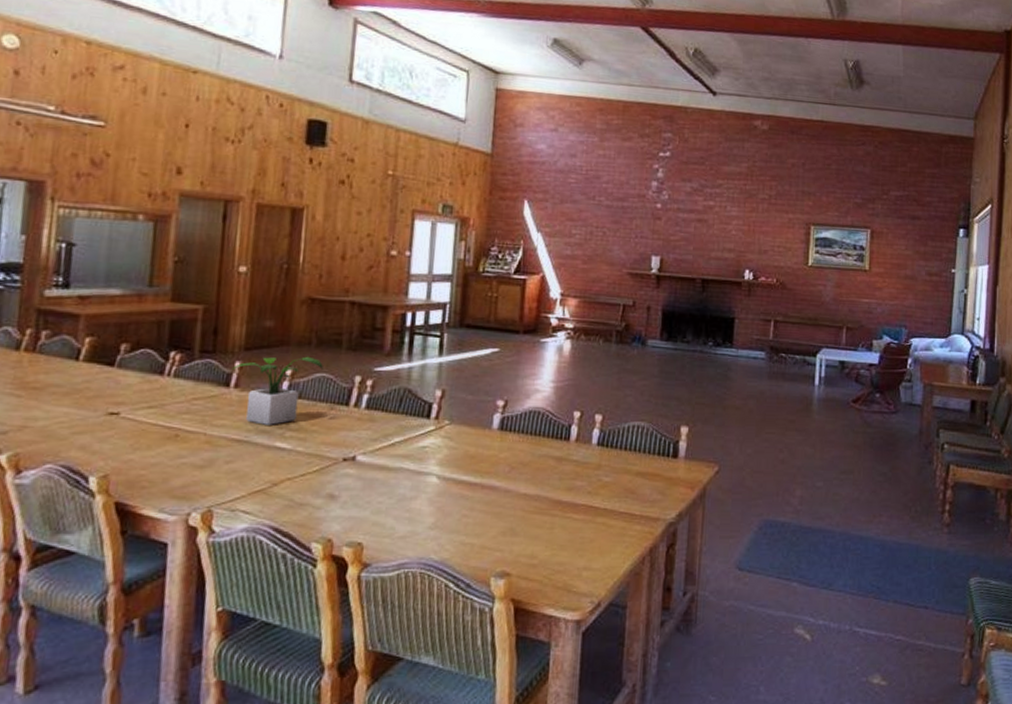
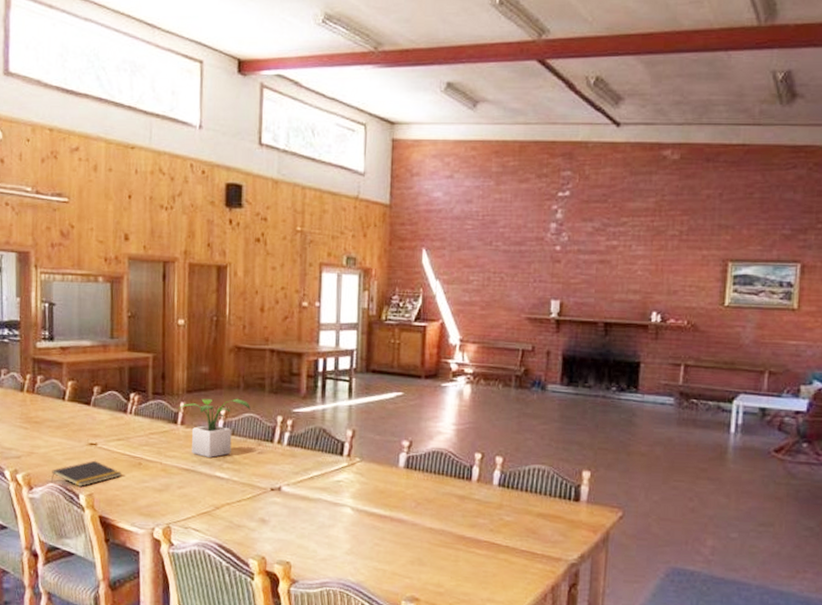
notepad: none [50,433,151,467] -> present [51,460,122,487]

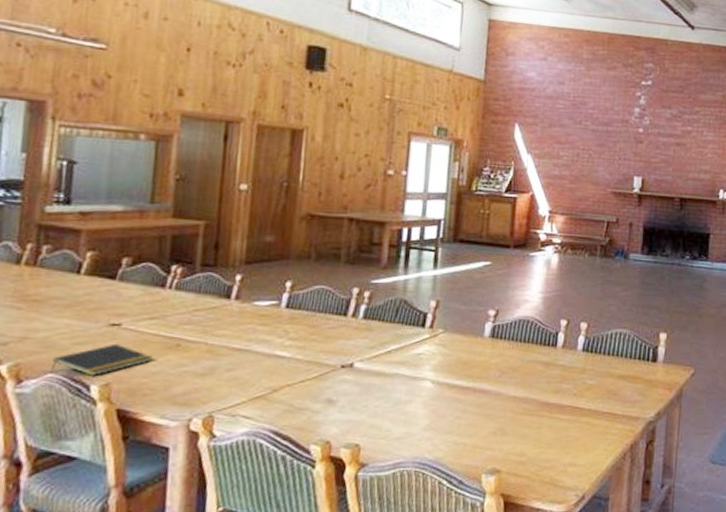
potted plant: present [179,398,250,458] -> none [234,269,322,335]

